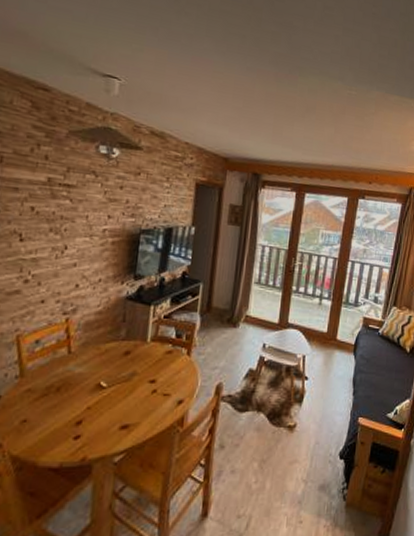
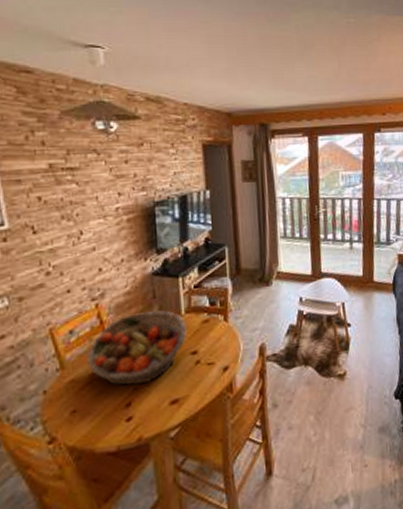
fruit basket: none [47,334,150,405] -> present [87,310,187,386]

